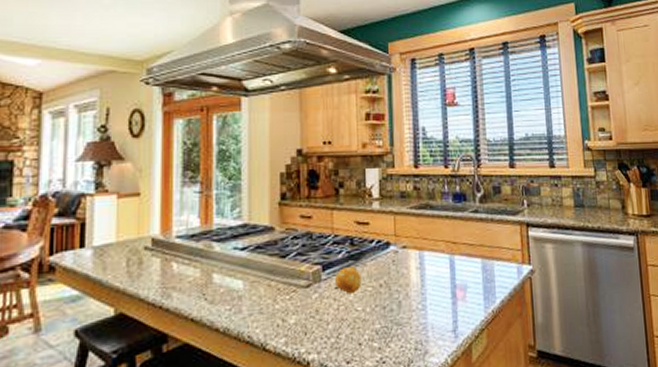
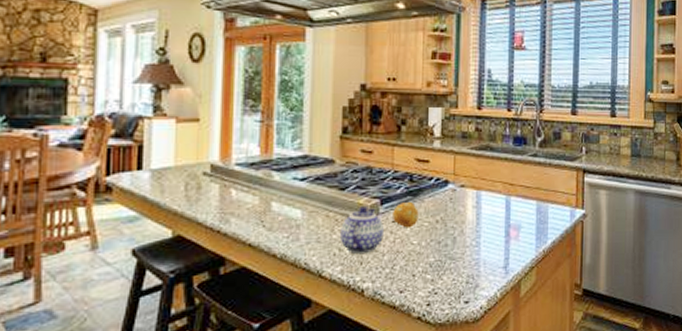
teapot: none [283,274,327,325] -> present [341,207,383,255]

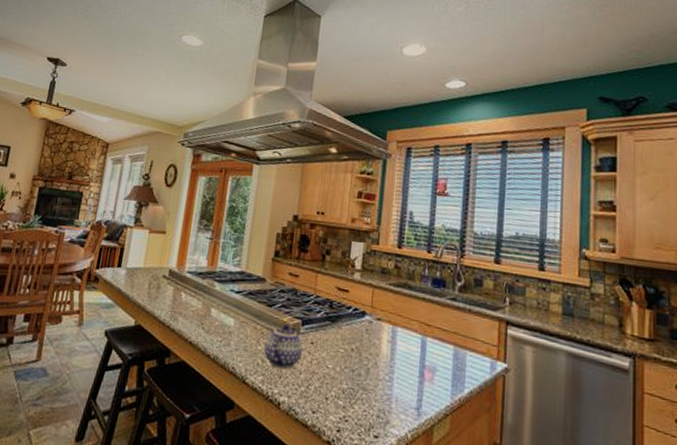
fruit: present [393,201,419,228] -> none [311,326,336,352]

